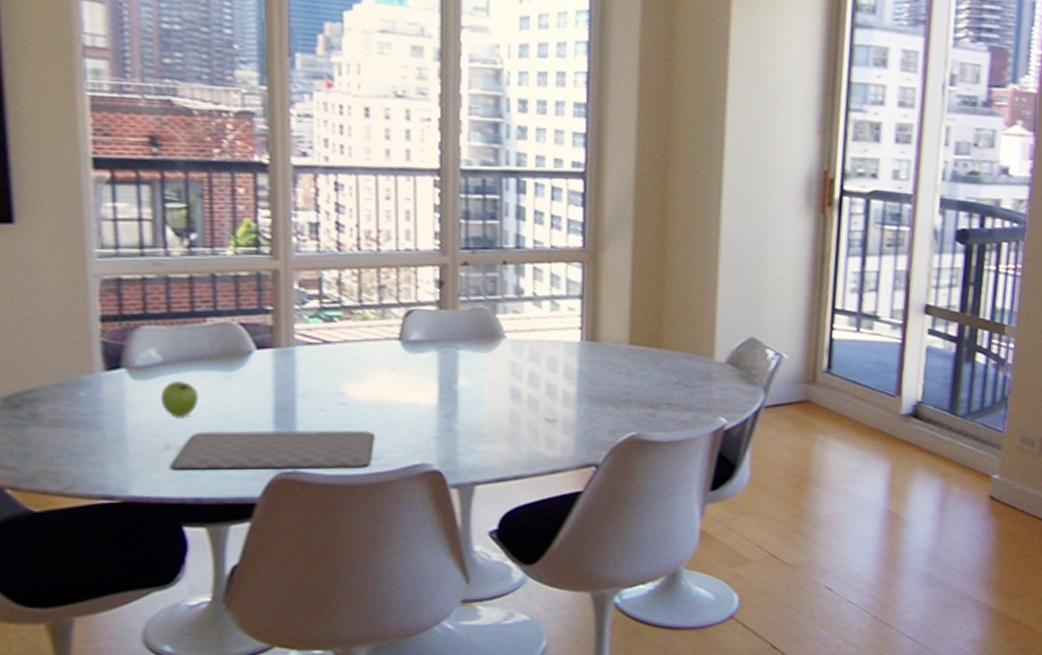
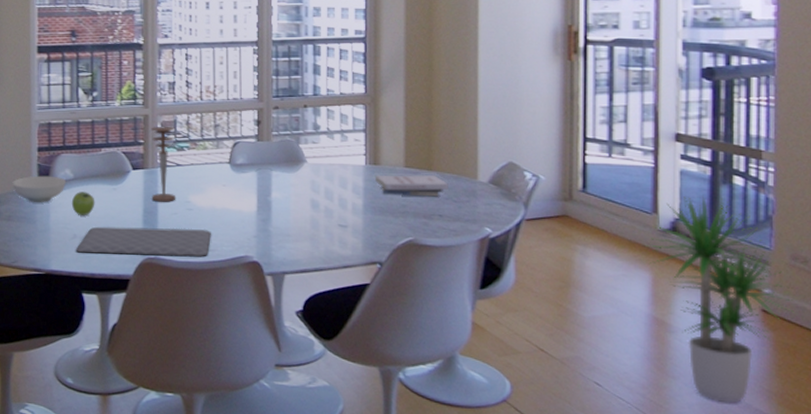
bowl: none [59,358,151,398] -> present [12,175,67,202]
candlestick: none [283,286,323,394] -> present [151,126,176,202]
books: none [592,353,680,381] -> present [374,174,448,197]
potted plant: none [886,376,1019,596] -> present [645,197,794,403]

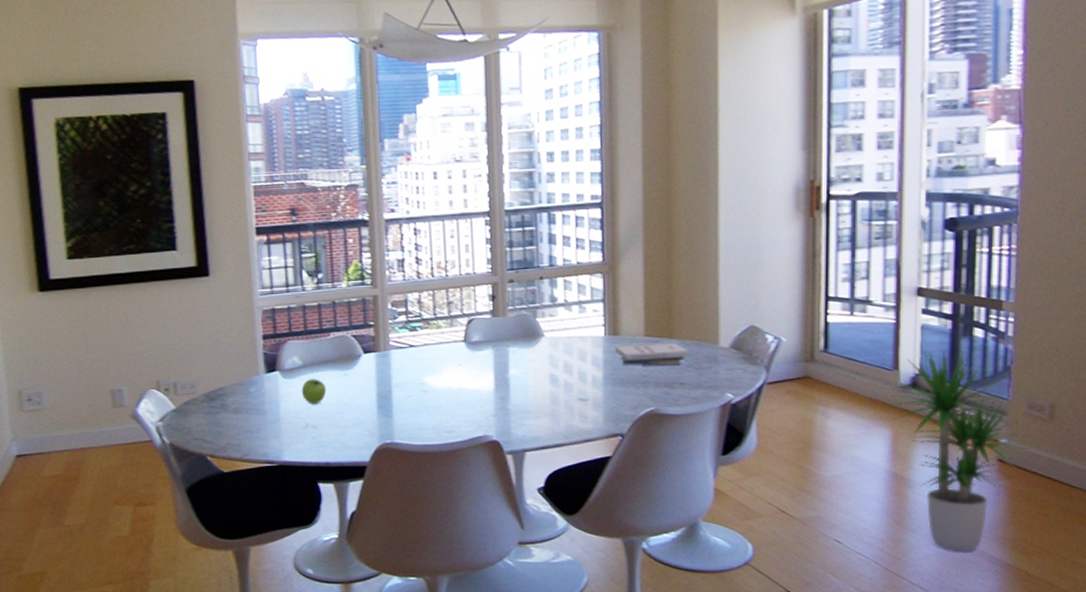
bowl: present [12,175,67,202] -> none [238,364,295,393]
placemat: present [75,226,212,257] -> none [308,410,450,442]
candlestick: present [151,126,176,202] -> none [381,305,411,385]

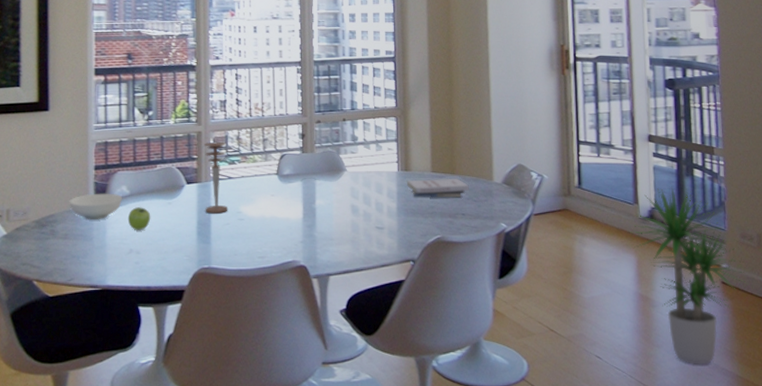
bowl: none [238,364,295,393] -> present [69,193,123,220]
candlestick: none [381,305,411,385] -> present [204,141,228,214]

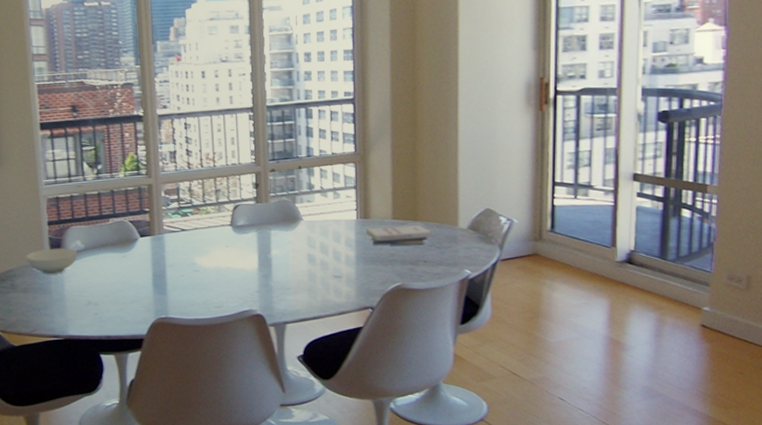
fruit: present [127,207,151,230] -> none [84,261,107,283]
candlestick: present [204,141,228,214] -> none [155,193,183,266]
potted plant: present [630,188,746,364] -> none [605,230,729,406]

